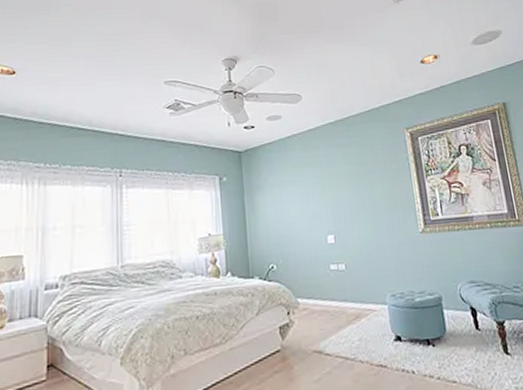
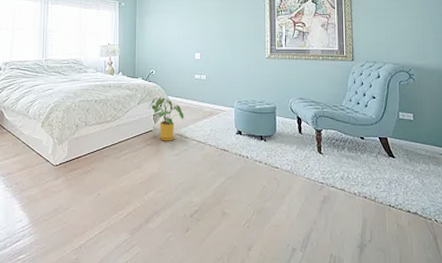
house plant: none [272,301,322,364] -> present [149,97,184,141]

